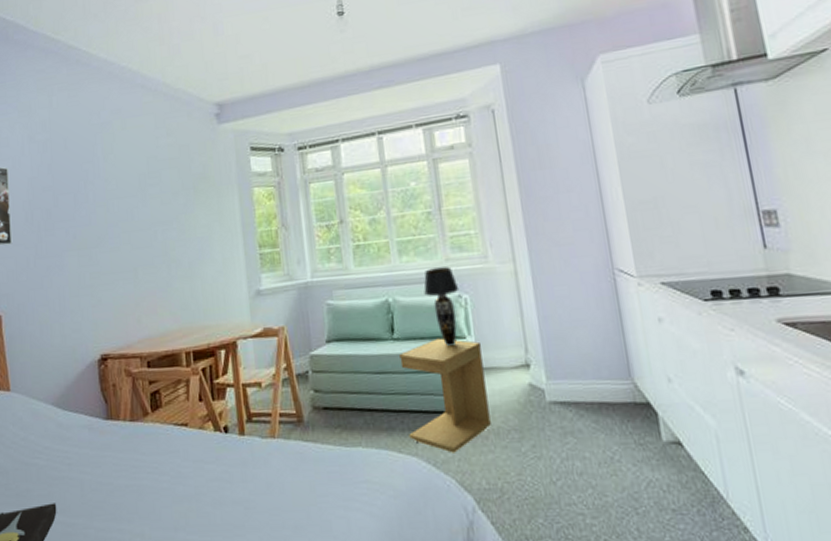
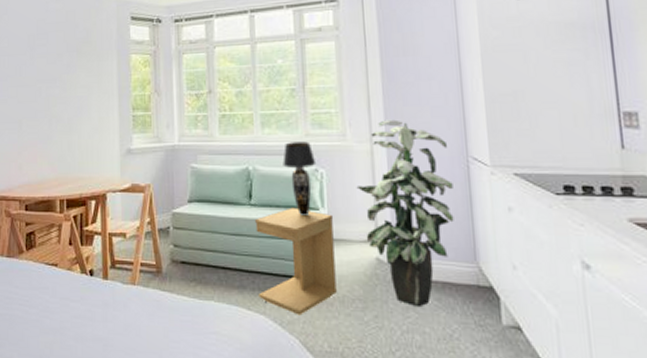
indoor plant: none [502,236,605,432] -> present [356,119,454,308]

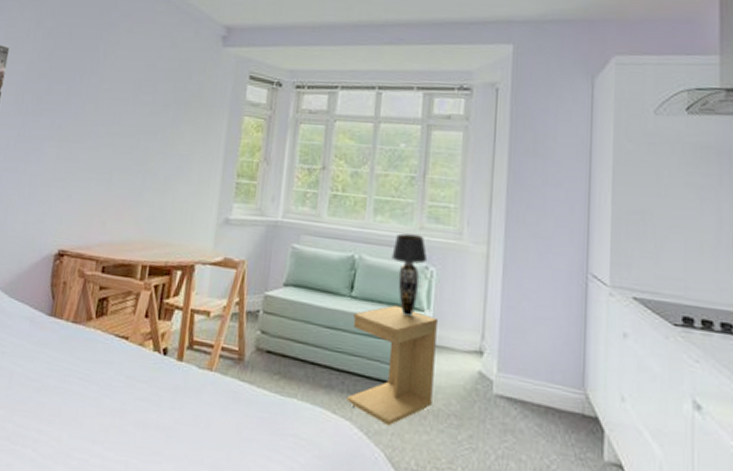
indoor plant: present [356,119,454,308] -> none [467,222,569,432]

